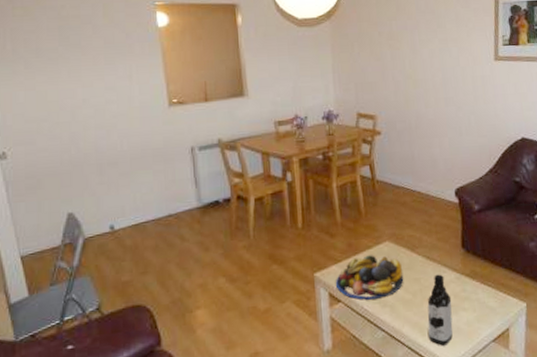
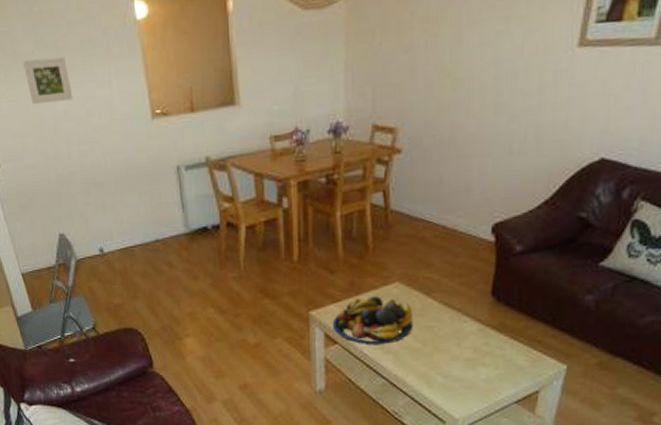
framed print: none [46,53,93,94] -> present [23,56,73,105]
water bottle: present [427,274,453,346] -> none [437,323,470,401]

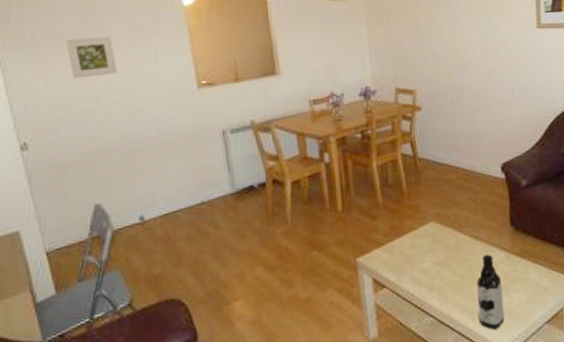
fruit bowl: present [333,296,413,344] -> none [380,236,451,285]
water bottle: none [437,323,470,401] -> present [476,254,505,330]

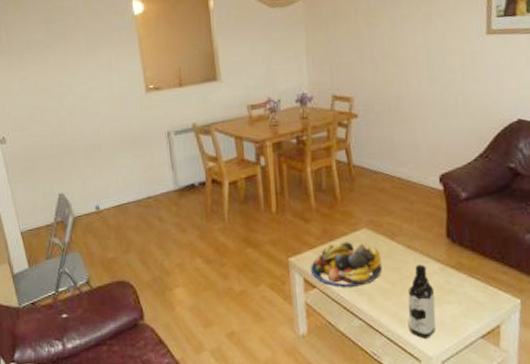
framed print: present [66,36,118,79] -> none [35,43,78,83]
fruit bowl: none [380,236,451,285] -> present [311,242,383,287]

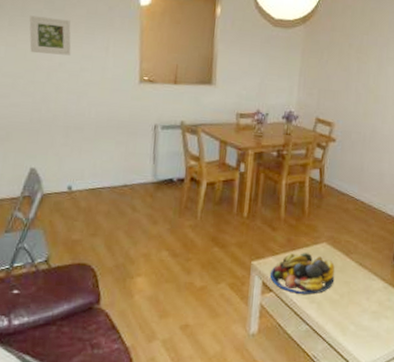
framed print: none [35,43,78,83] -> present [29,15,71,56]
water bottle: present [408,264,436,339] -> none [349,281,376,348]

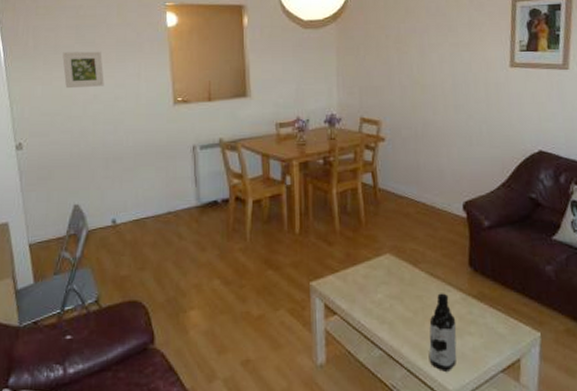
fruit bowl: present [270,253,335,294] -> none [332,267,405,314]
water bottle: none [349,281,376,348] -> present [429,293,457,372]

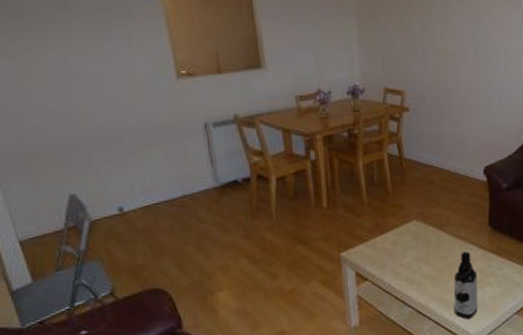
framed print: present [62,51,104,89] -> none [27,16,88,62]

